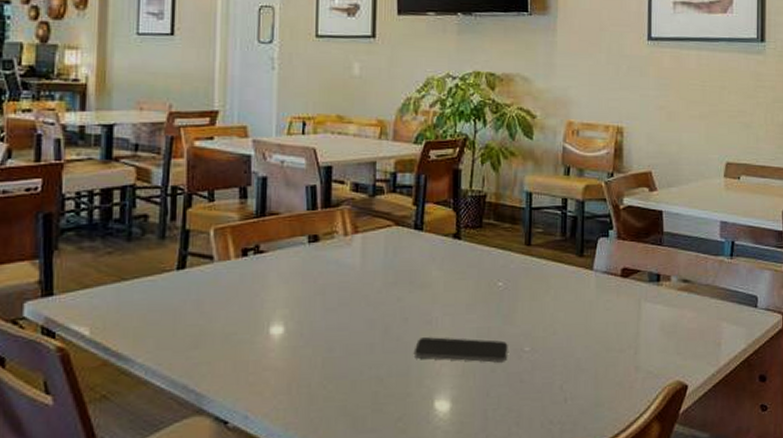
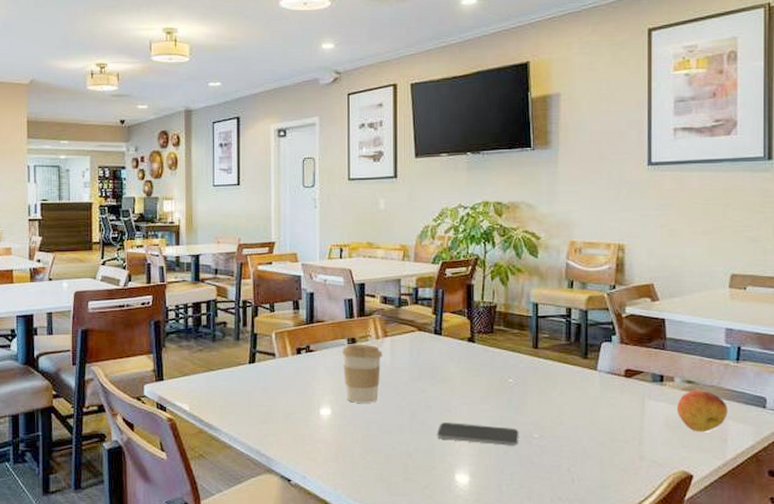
coffee cup: none [301,242,352,317] -> present [342,344,383,403]
fruit: none [672,290,722,337] -> present [676,390,728,432]

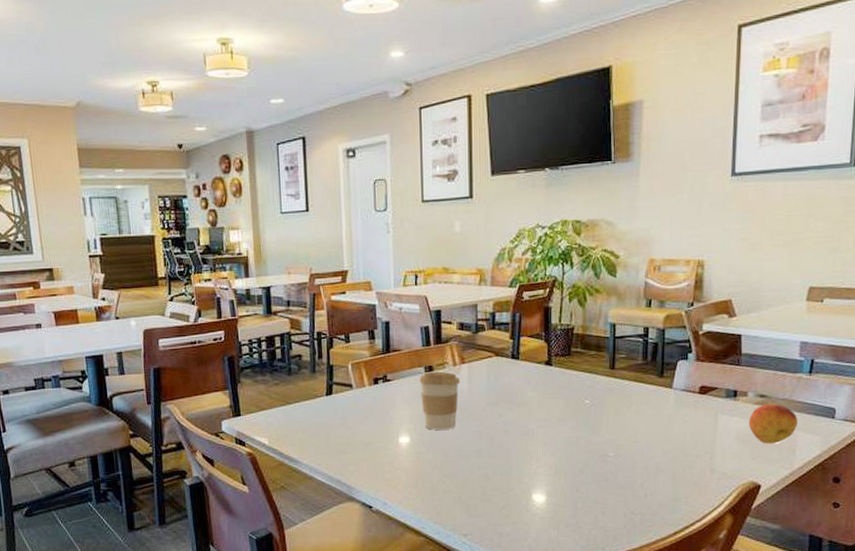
smartphone: present [436,422,519,446] -> none [514,445,595,465]

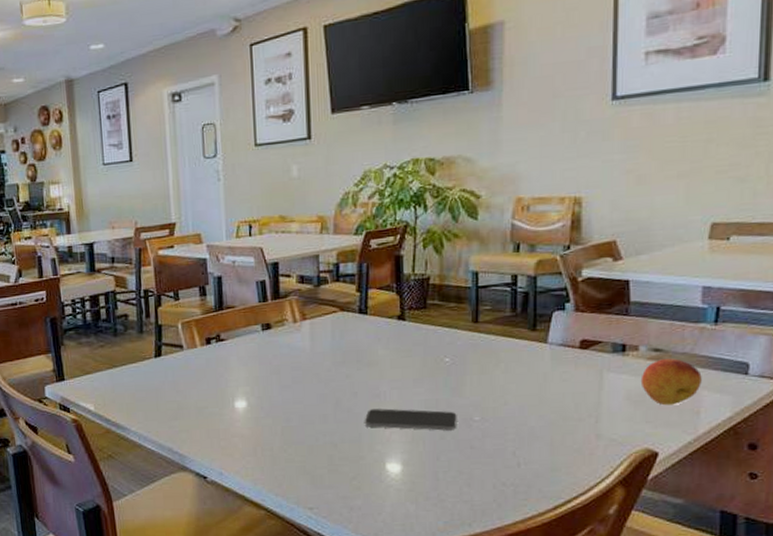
coffee cup: present [419,371,461,430] -> none [256,329,302,393]
smartphone: none [514,445,595,465] -> present [364,408,457,431]

